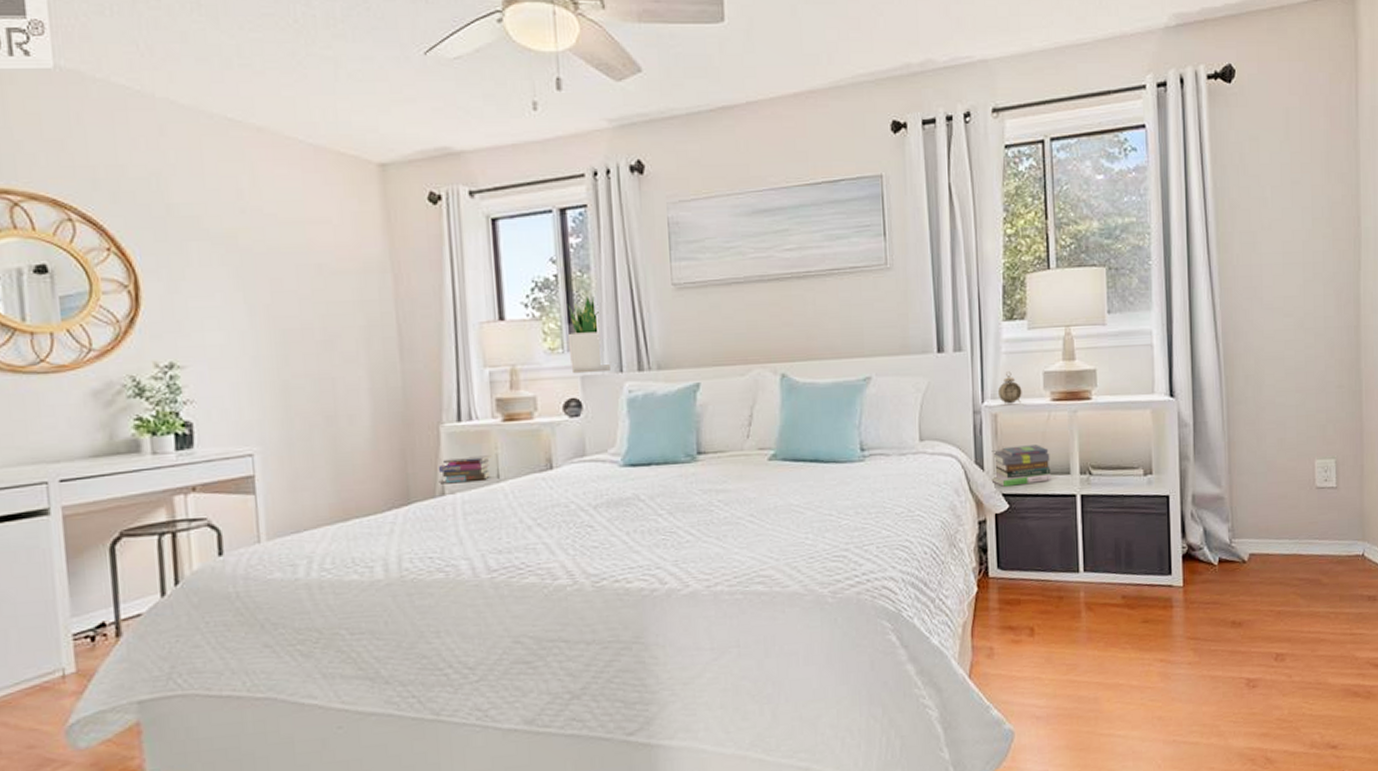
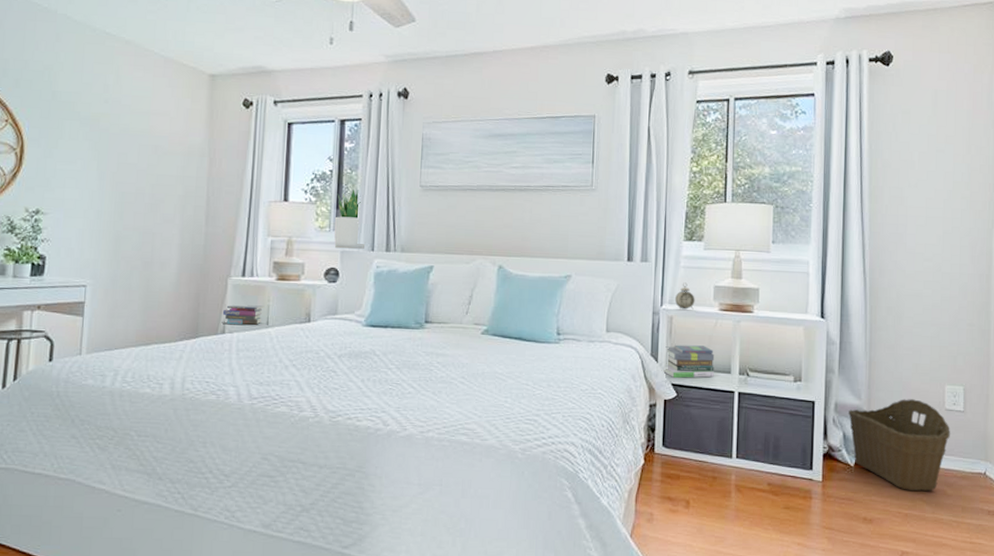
wicker basket: none [1208,480,1323,586] -> present [849,399,950,492]

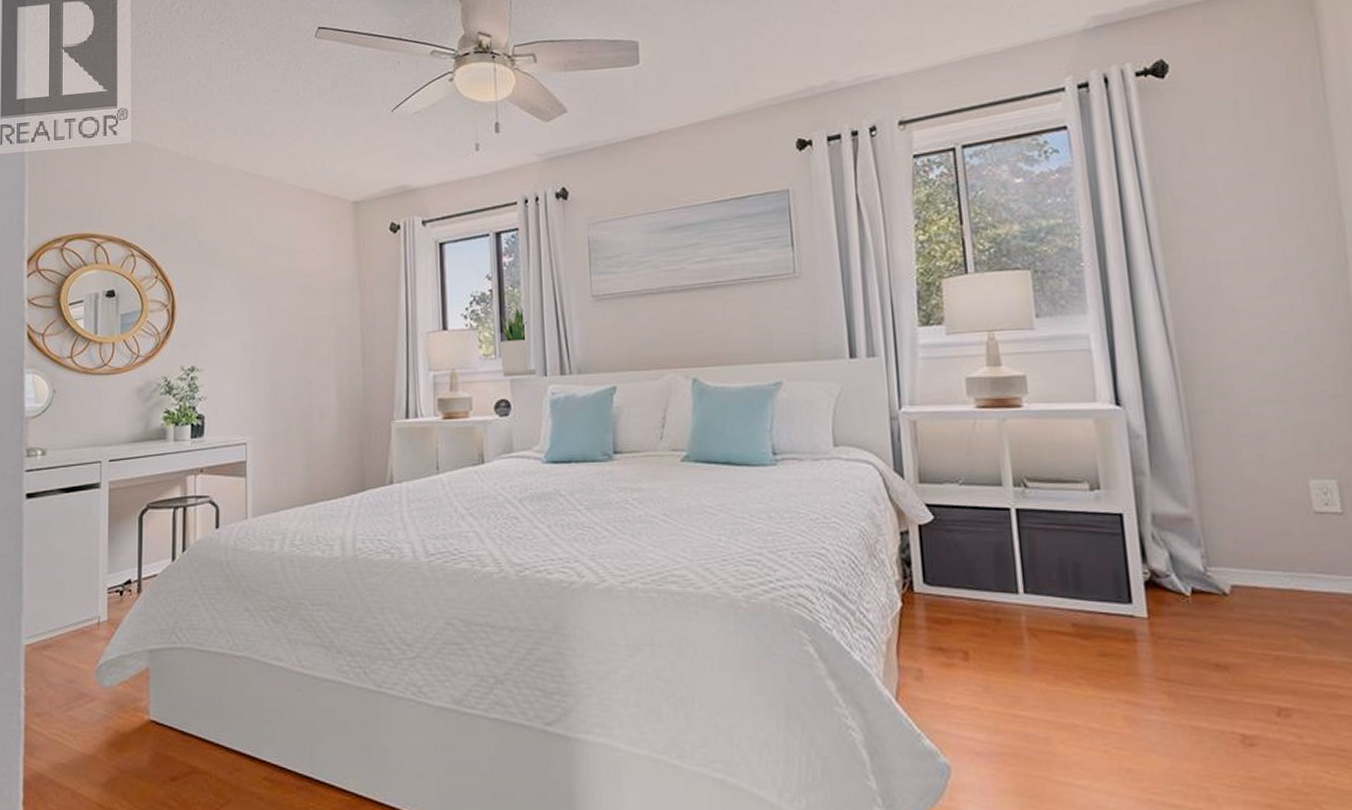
books: present [223,304,266,325] -> none [389,449,434,474]
books: present [661,344,715,378] -> none [909,453,980,496]
alarm clock: present [674,282,695,310] -> none [915,377,943,411]
wicker basket: present [849,399,950,492] -> none [1172,501,1327,626]

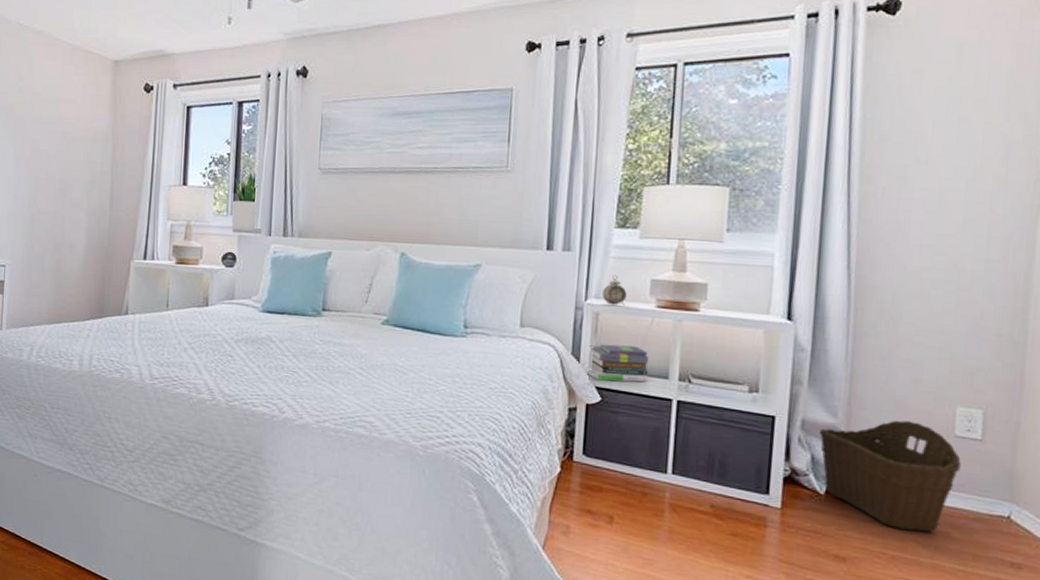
books: none [909,453,980,496] -> present [583,344,649,383]
alarm clock: none [915,377,943,411] -> present [601,275,627,306]
wicker basket: none [1172,501,1327,626] -> present [820,420,961,532]

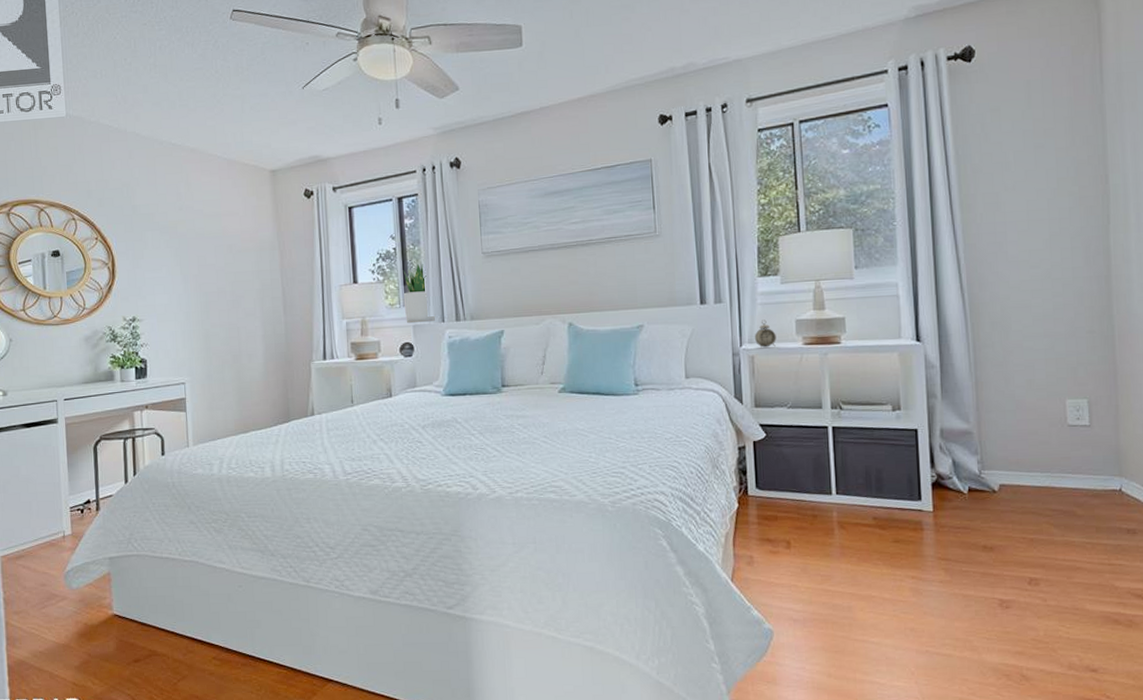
books: present [583,344,649,383] -> none [747,382,804,418]
wicker basket: present [820,420,961,532] -> none [957,417,1076,515]

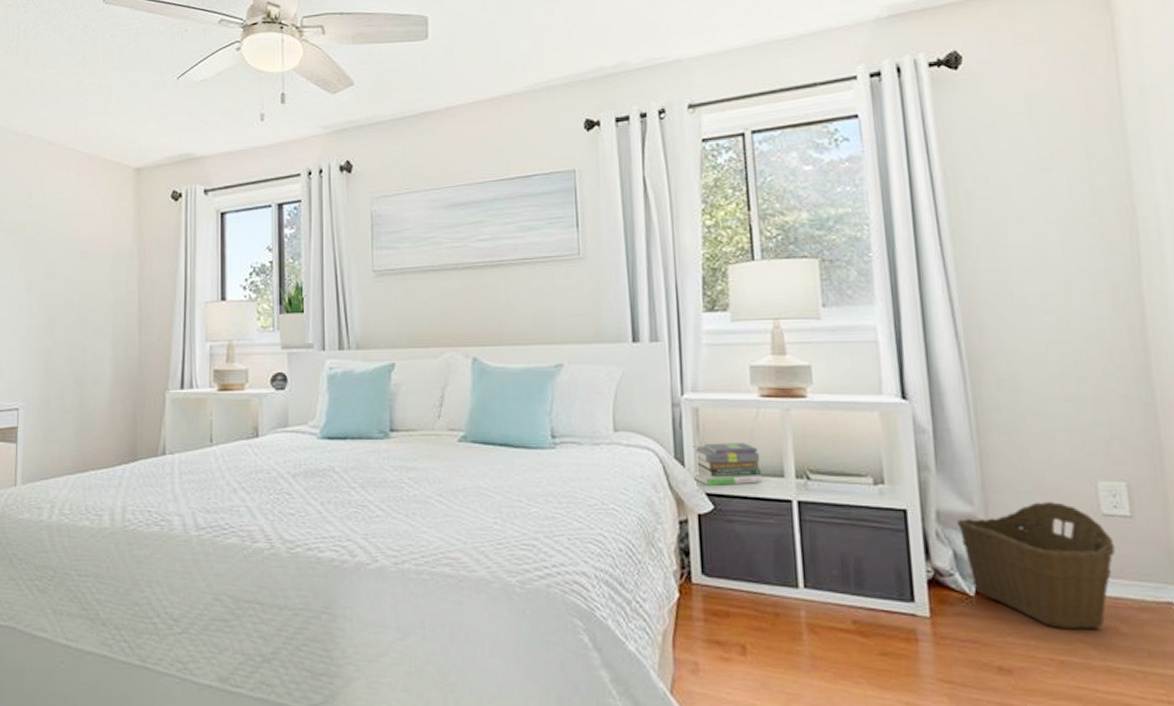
books: none [747,382,804,418] -> present [690,443,762,485]
alarm clock: present [754,320,776,348] -> none [698,364,726,398]
wicker basket: none [957,417,1076,515] -> present [957,502,1115,630]

